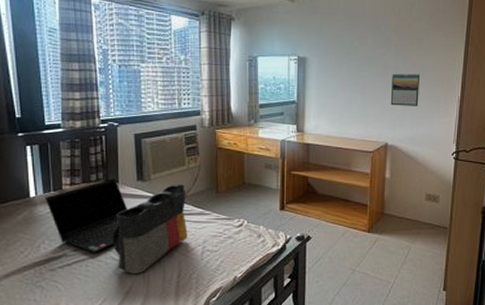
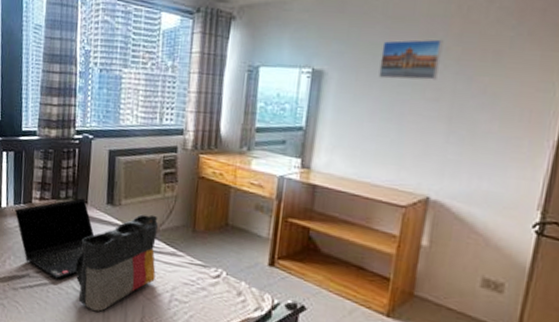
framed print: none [345,31,386,61] -> present [378,39,444,81]
calendar: present [390,73,421,106] -> none [440,99,493,150]

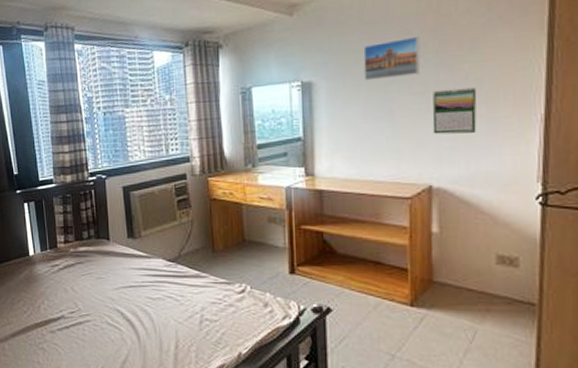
laptop computer: present [15,198,95,279] -> none [43,236,121,316]
tote bag: present [75,214,159,312] -> none [107,241,183,342]
calendar: none [440,99,493,150] -> present [432,87,477,135]

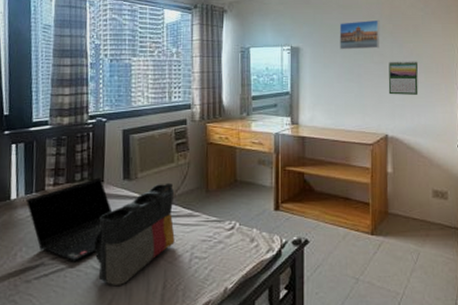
laptop computer: none [43,236,121,316] -> present [27,178,113,261]
tote bag: none [107,241,183,342] -> present [94,182,175,285]

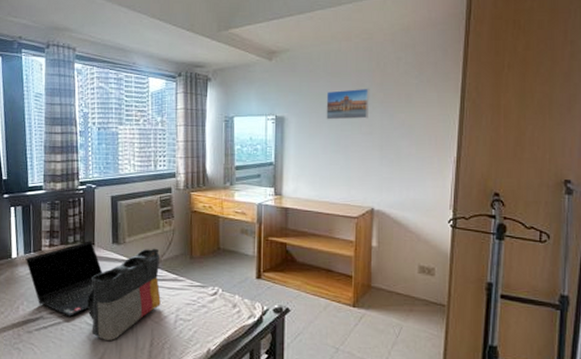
calendar: present [388,61,419,95] -> none [376,132,410,168]

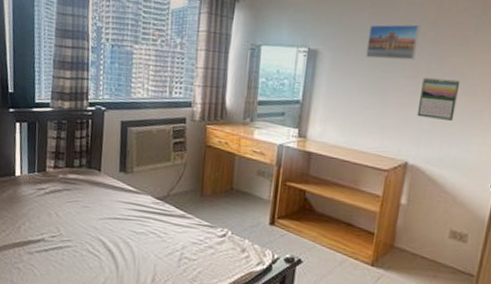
laptop computer: present [26,241,103,317] -> none [29,166,108,242]
tote bag: present [87,248,161,340] -> none [90,181,169,271]
calendar: none [376,132,410,168] -> present [417,77,461,121]

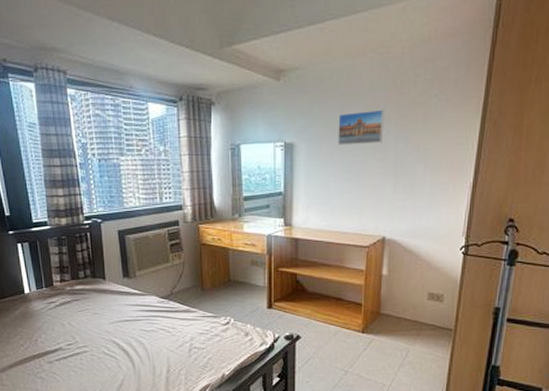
calendar: present [417,77,461,121] -> none [389,157,425,195]

